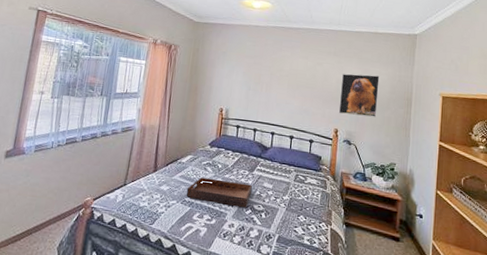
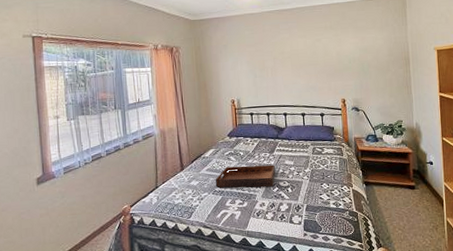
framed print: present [338,73,380,117] -> none [341,41,379,84]

